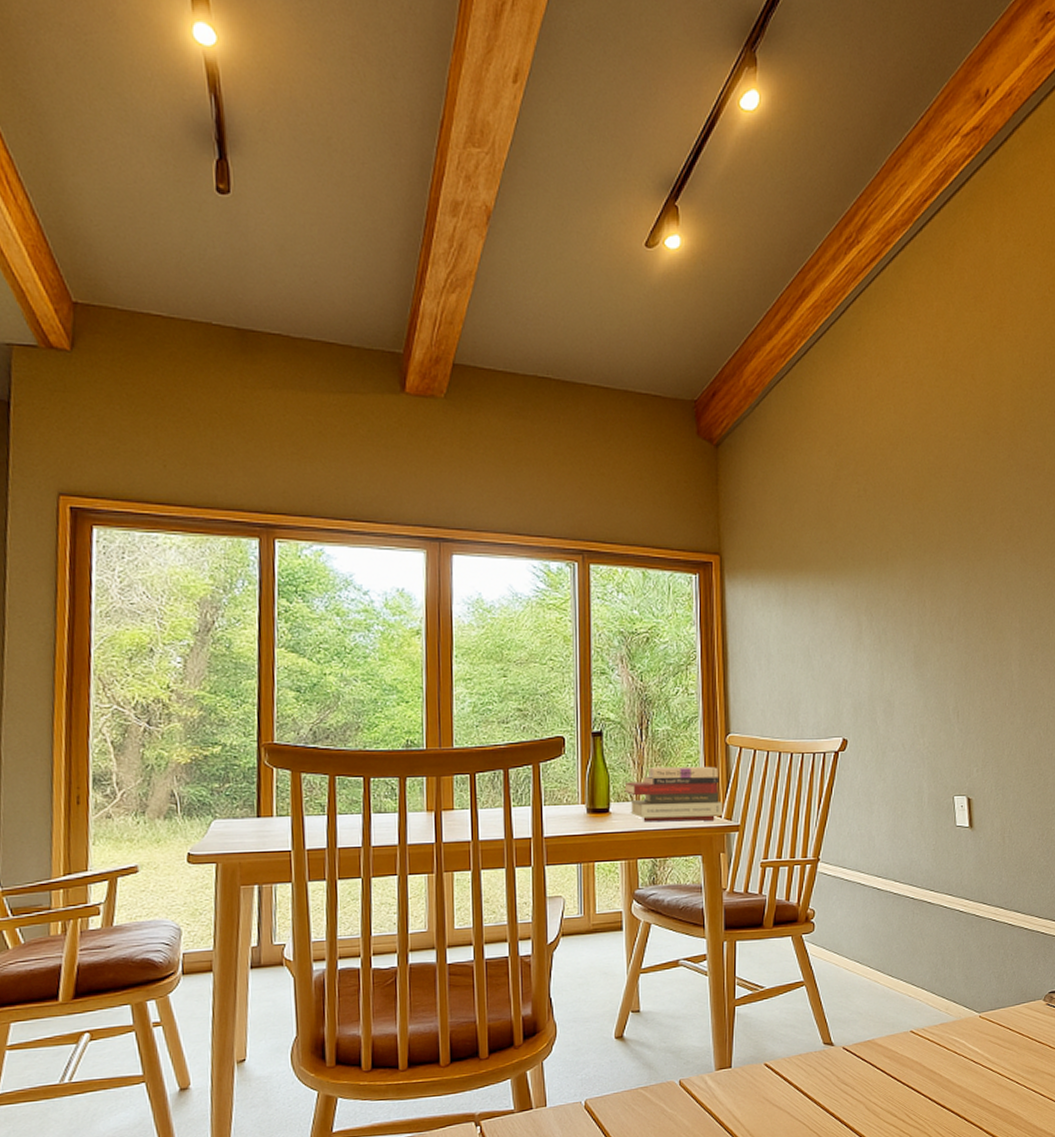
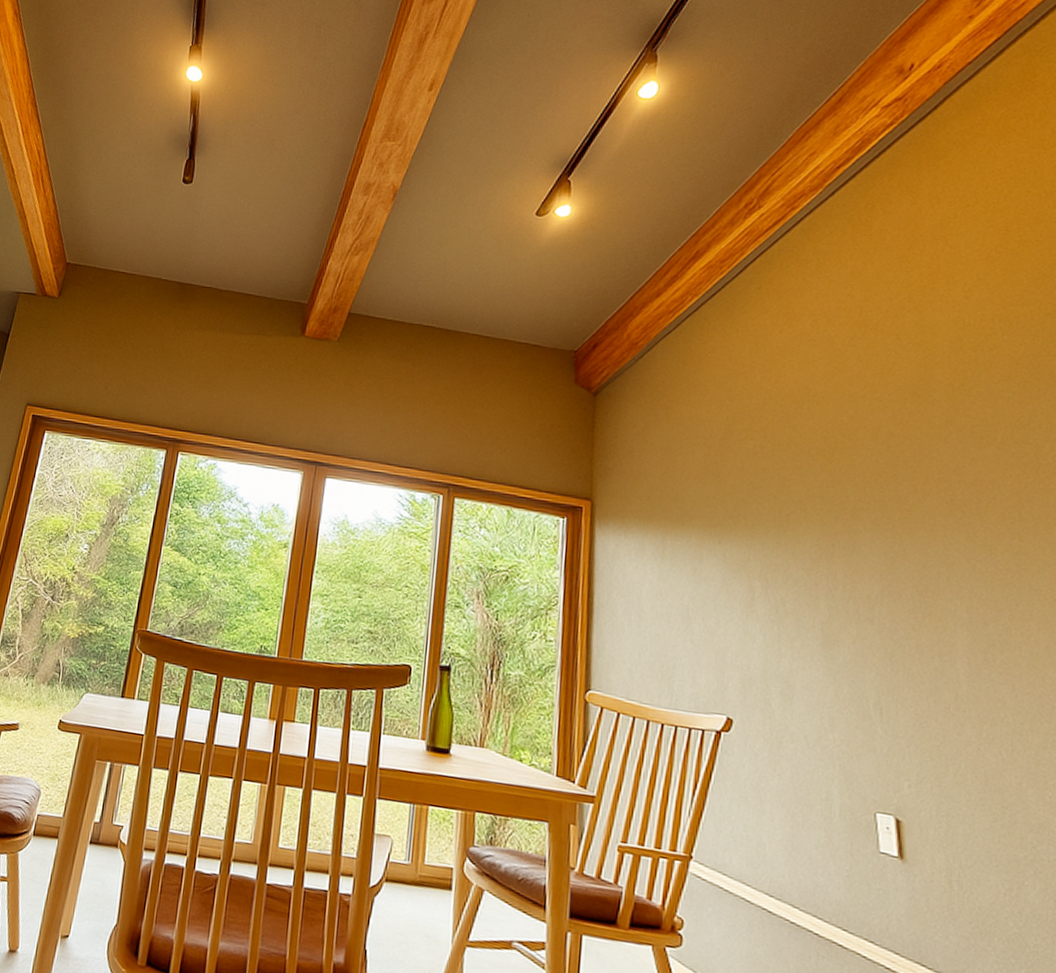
books: present [624,766,724,822] -> none [468,712,578,785]

